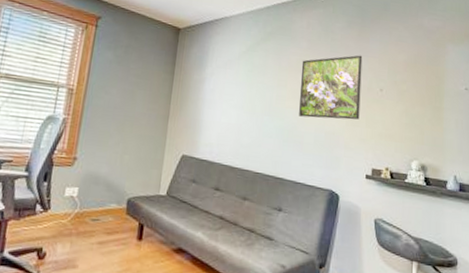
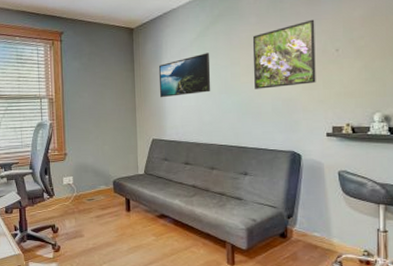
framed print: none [197,68,257,112] -> present [158,53,211,98]

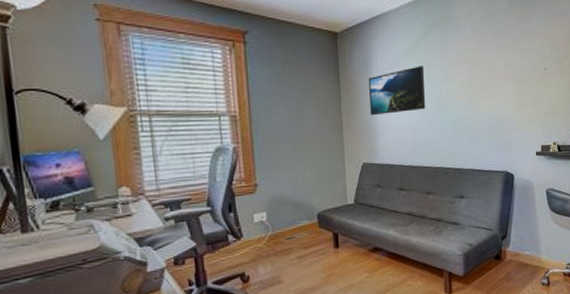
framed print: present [252,19,316,89] -> none [467,36,527,107]

